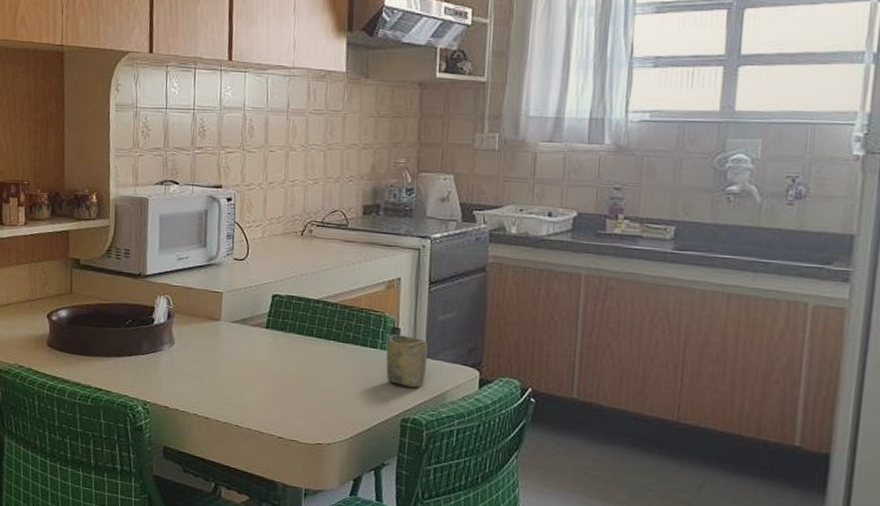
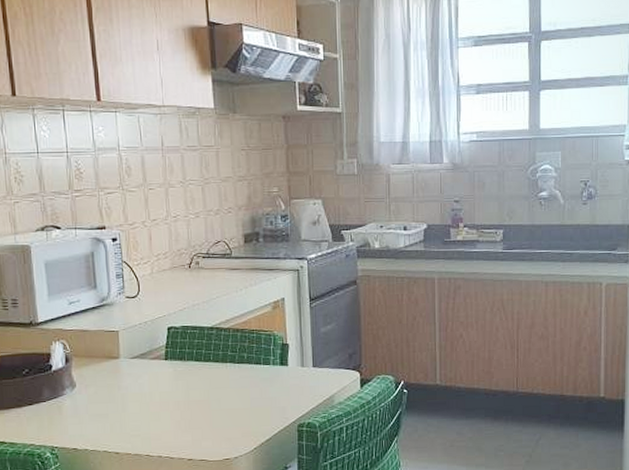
cup: present [386,334,428,388] -> none [279,349,315,396]

